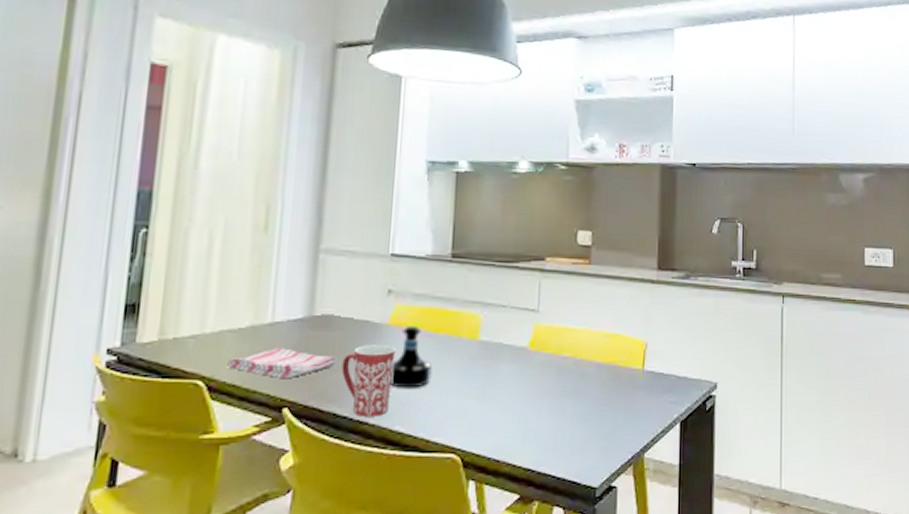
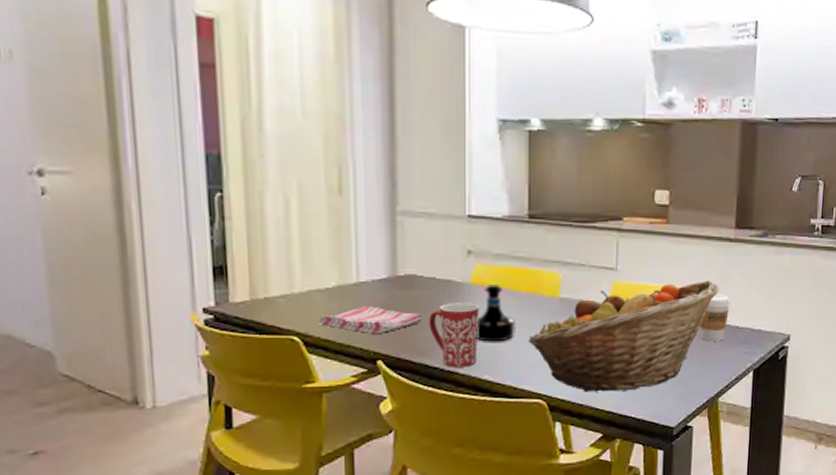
fruit basket: none [444,323,643,446] -> present [528,280,719,392]
coffee cup: none [623,337,655,389] -> present [699,293,731,341]

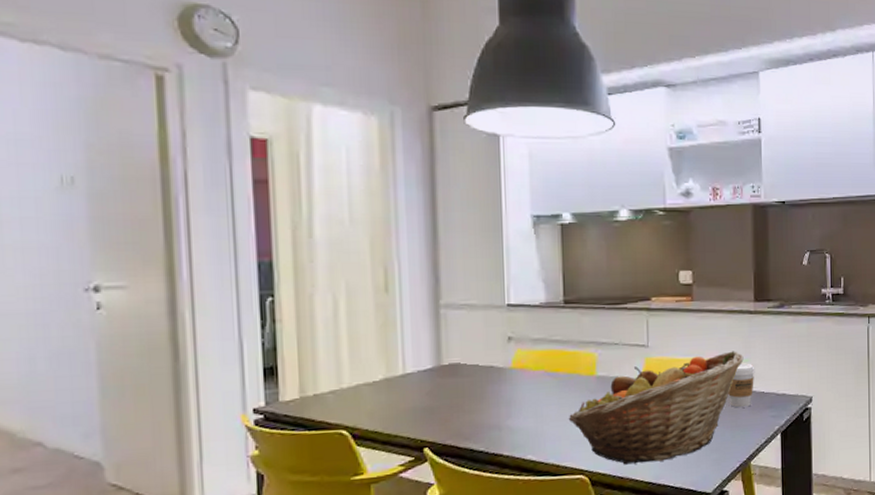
dish towel: present [318,306,423,335] -> none [366,396,467,423]
mug: present [429,303,481,367] -> none [473,386,522,450]
tequila bottle: present [476,285,516,342] -> none [518,367,556,423]

